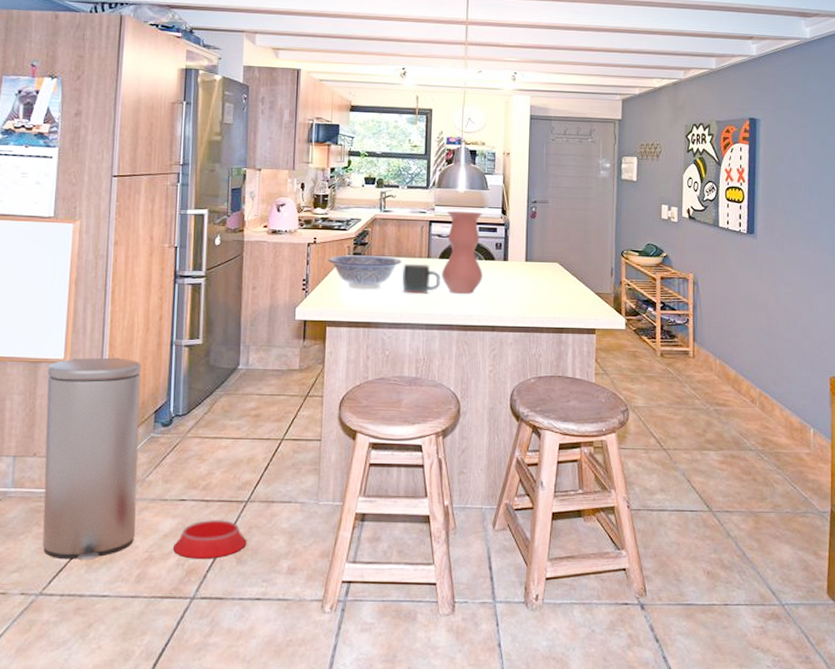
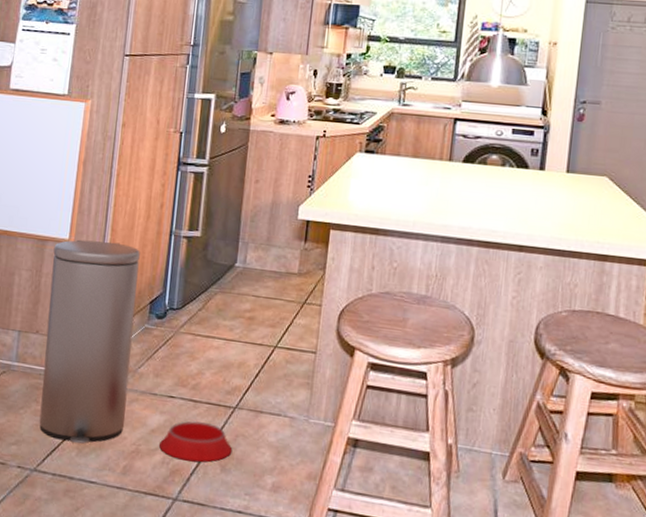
decorative bowl: present [328,255,402,290] -> none [337,151,419,193]
mug: present [402,263,441,295] -> none [417,166,463,202]
vase: present [442,211,483,295] -> none [464,108,519,207]

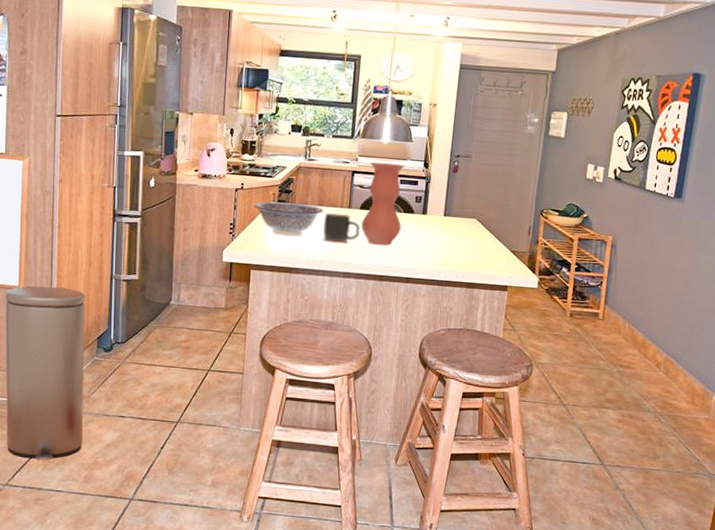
pet bowl: present [159,421,233,463] -> none [115,435,177,469]
decorative bowl: none [337,151,419,193] -> present [254,201,324,237]
mug: none [417,166,463,202] -> present [323,213,360,244]
vase: none [464,108,519,207] -> present [361,162,405,246]

